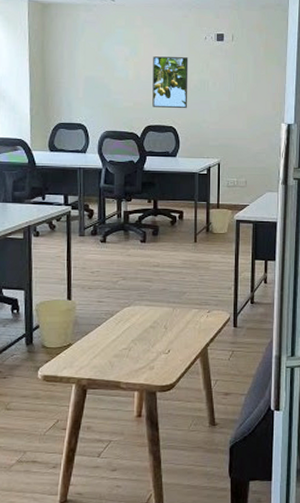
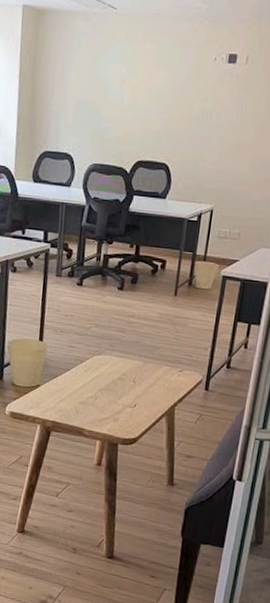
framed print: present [152,56,189,109] -> none [146,79,193,144]

